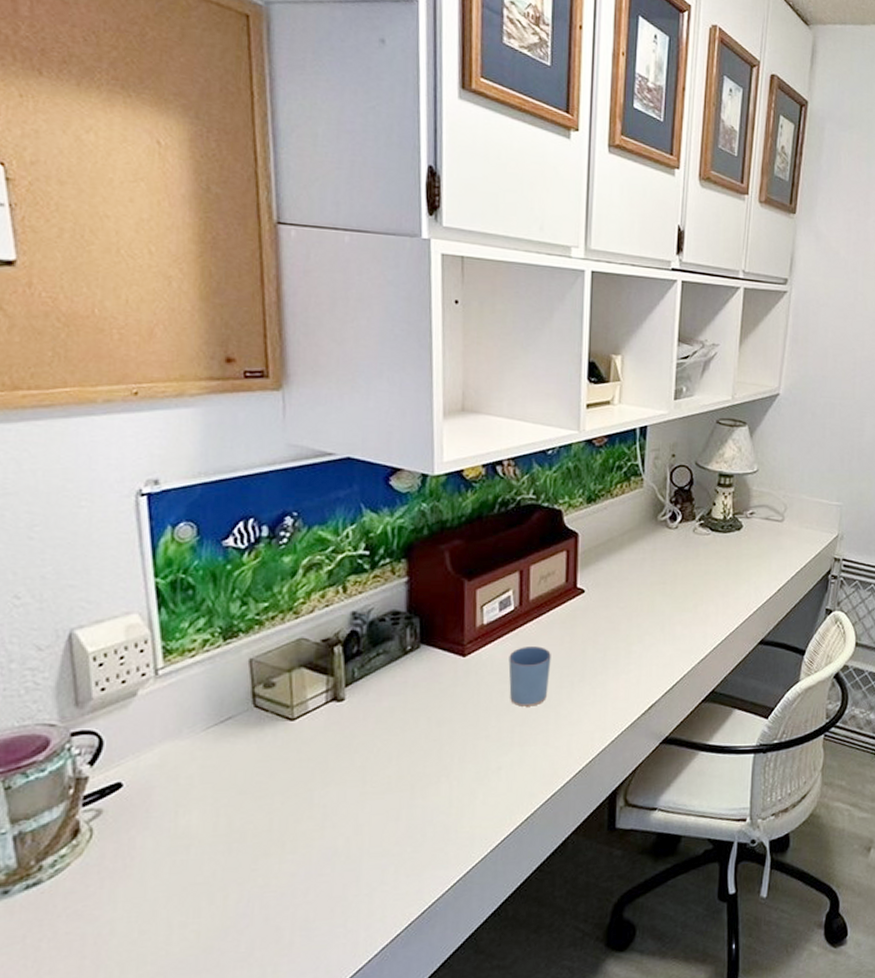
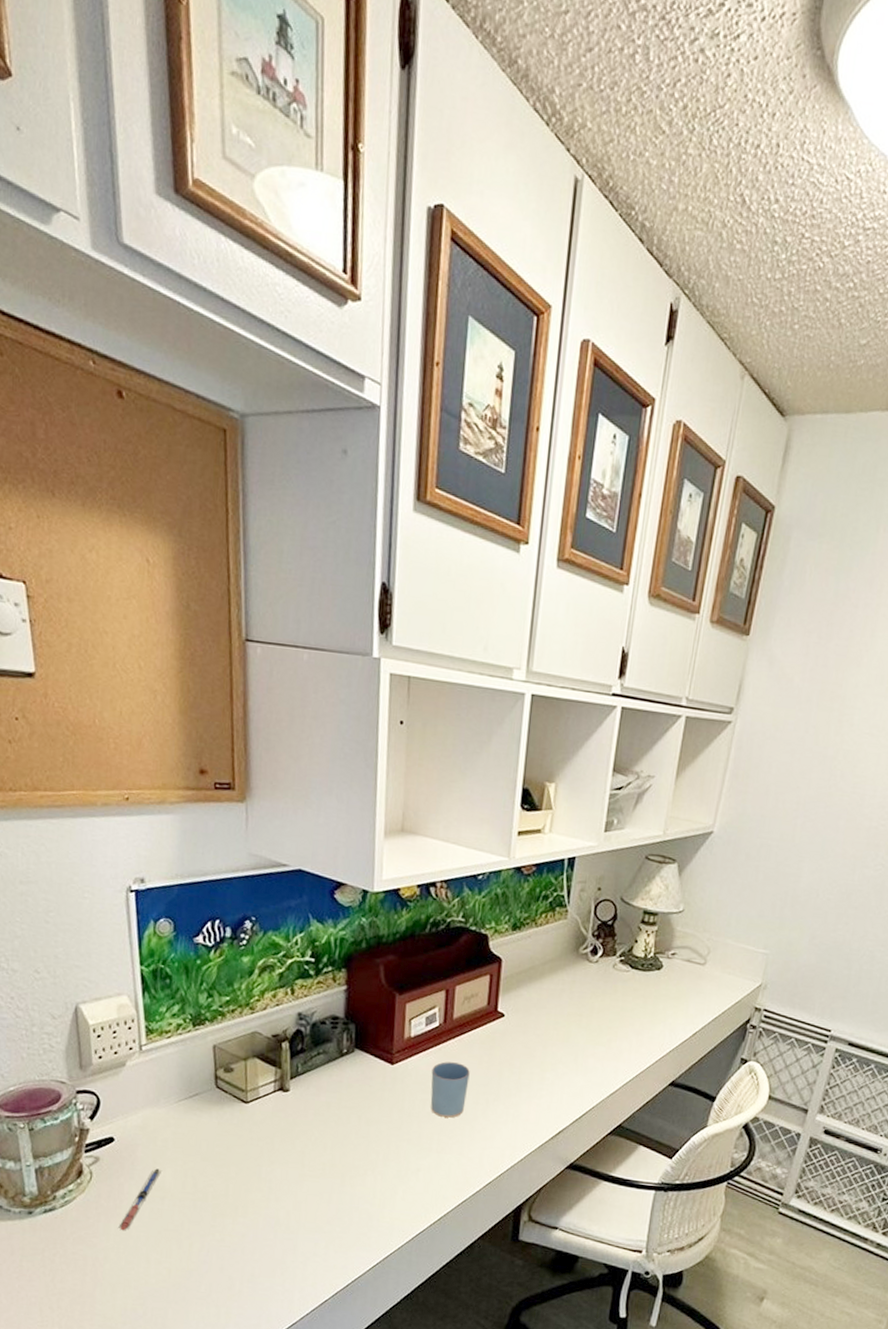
pen: none [129,812,186,895] -> present [118,1168,161,1231]

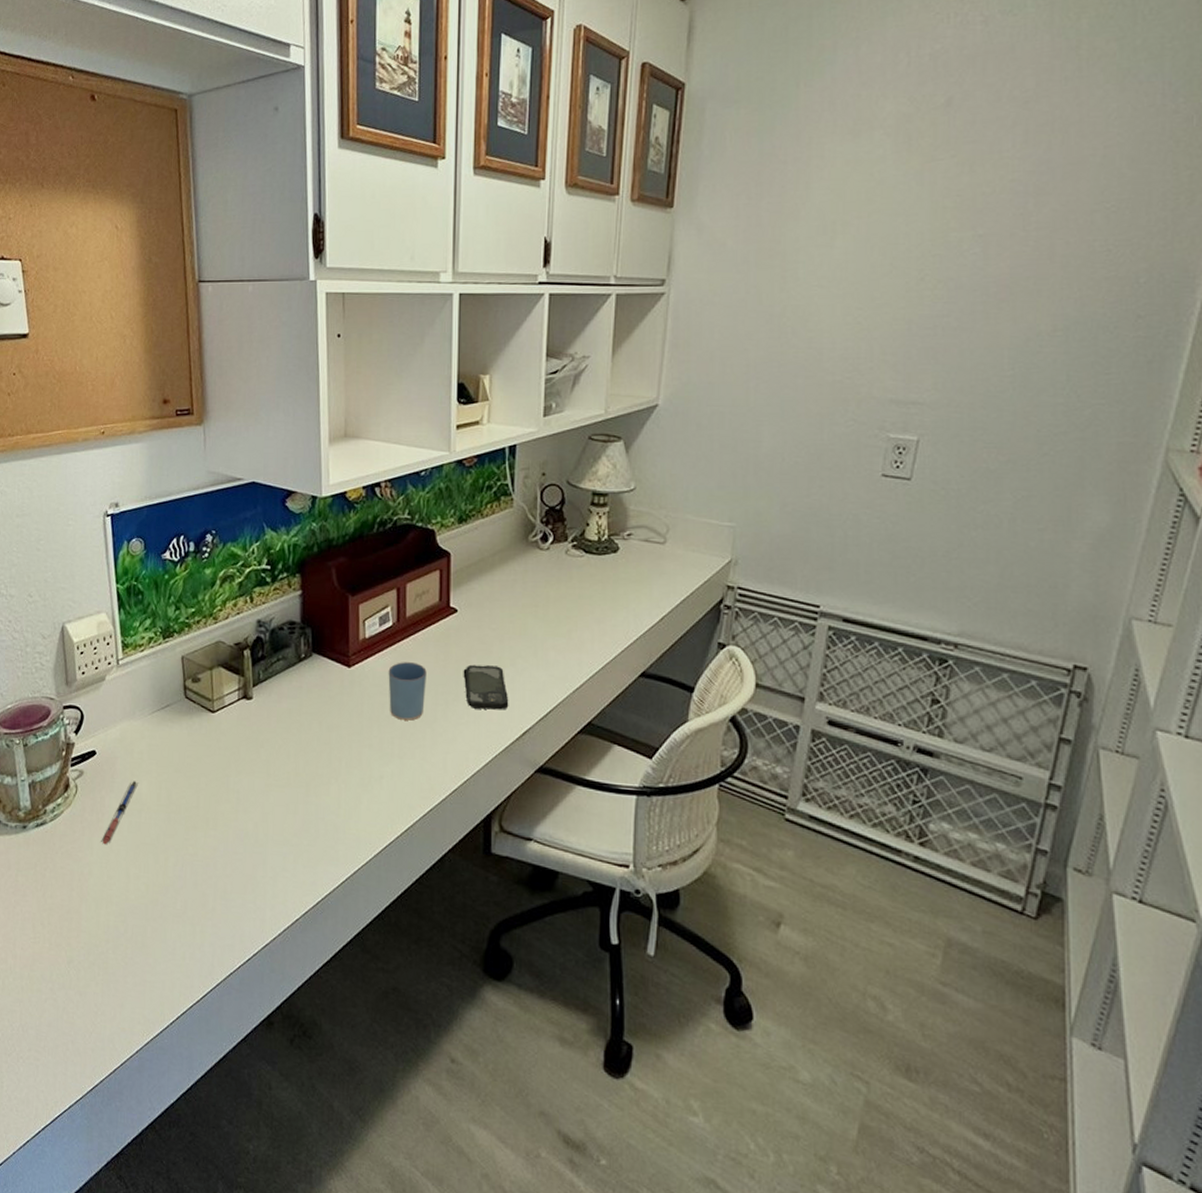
phone: none [505,1067,547,1111] -> present [463,664,509,710]

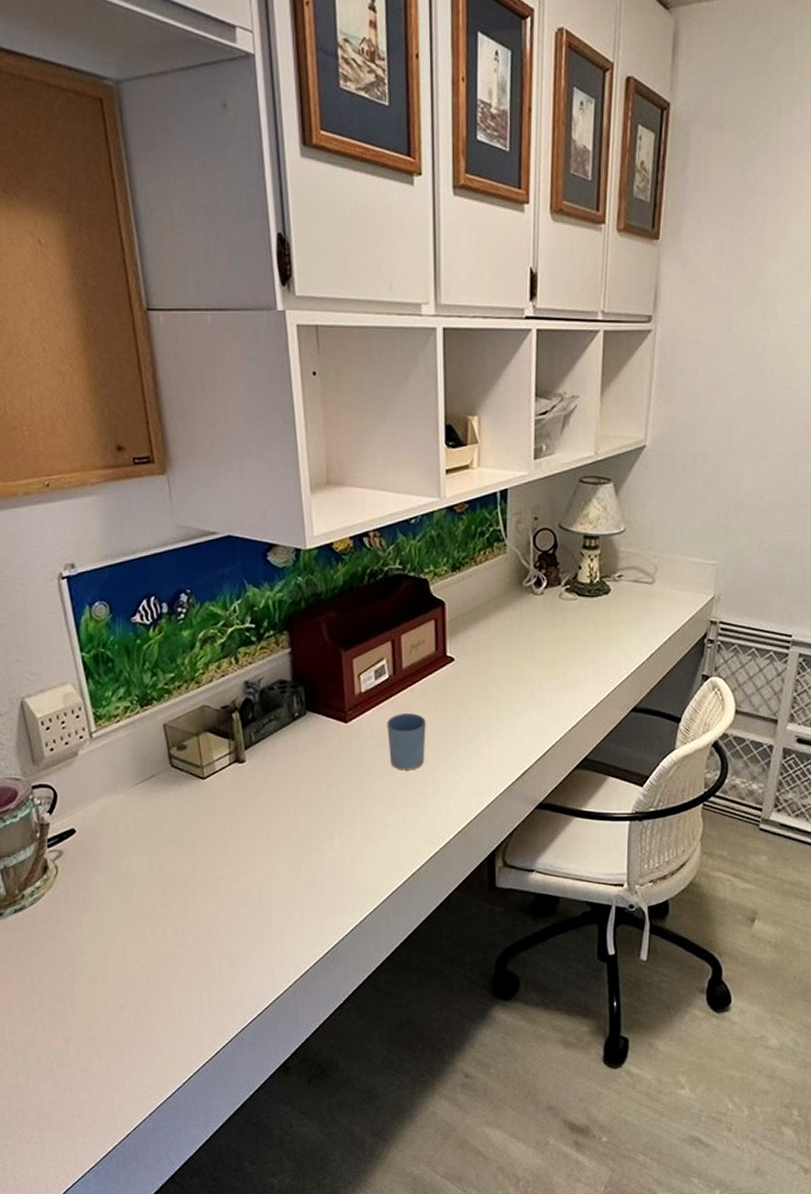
pen: present [101,781,138,845] -> none [90,855,126,922]
phone: present [463,664,509,710] -> none [462,711,508,754]

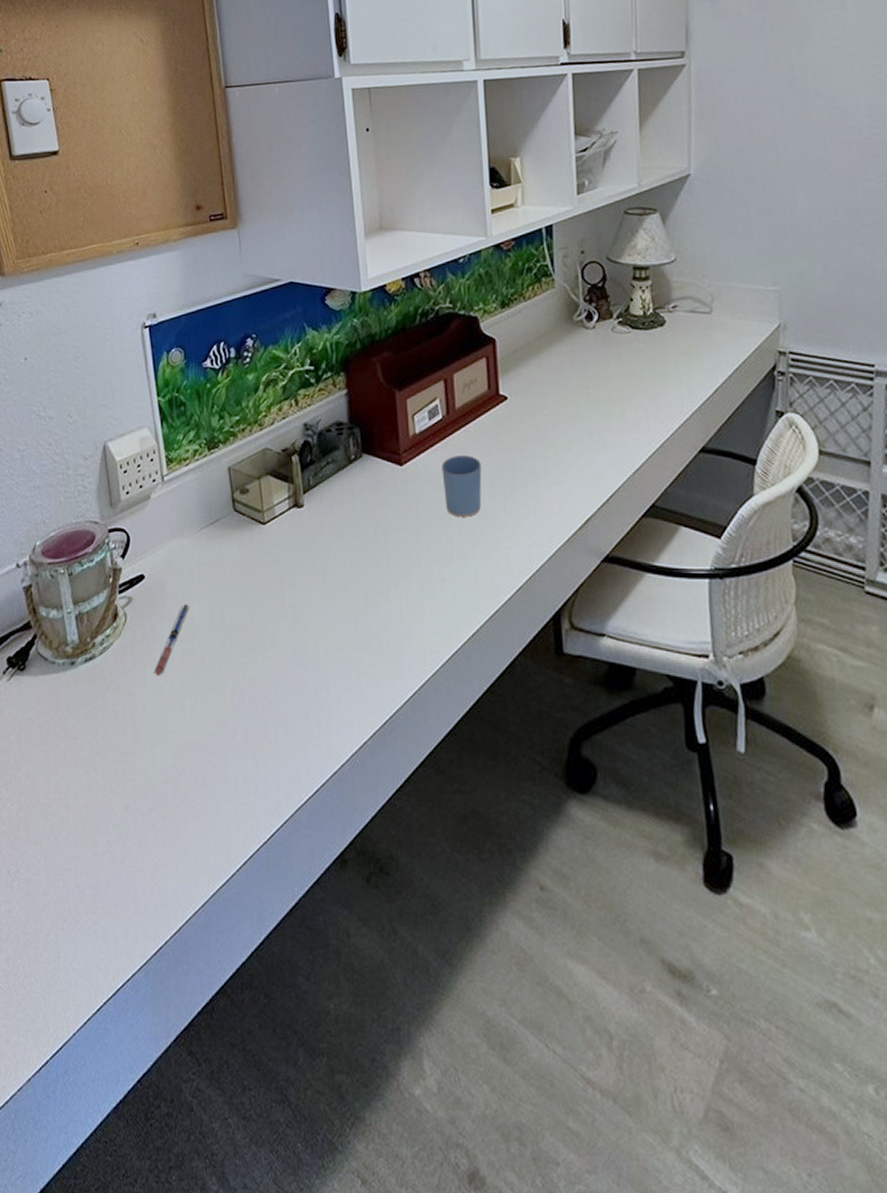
pen: none [90,855,126,922] -> present [154,604,190,676]

